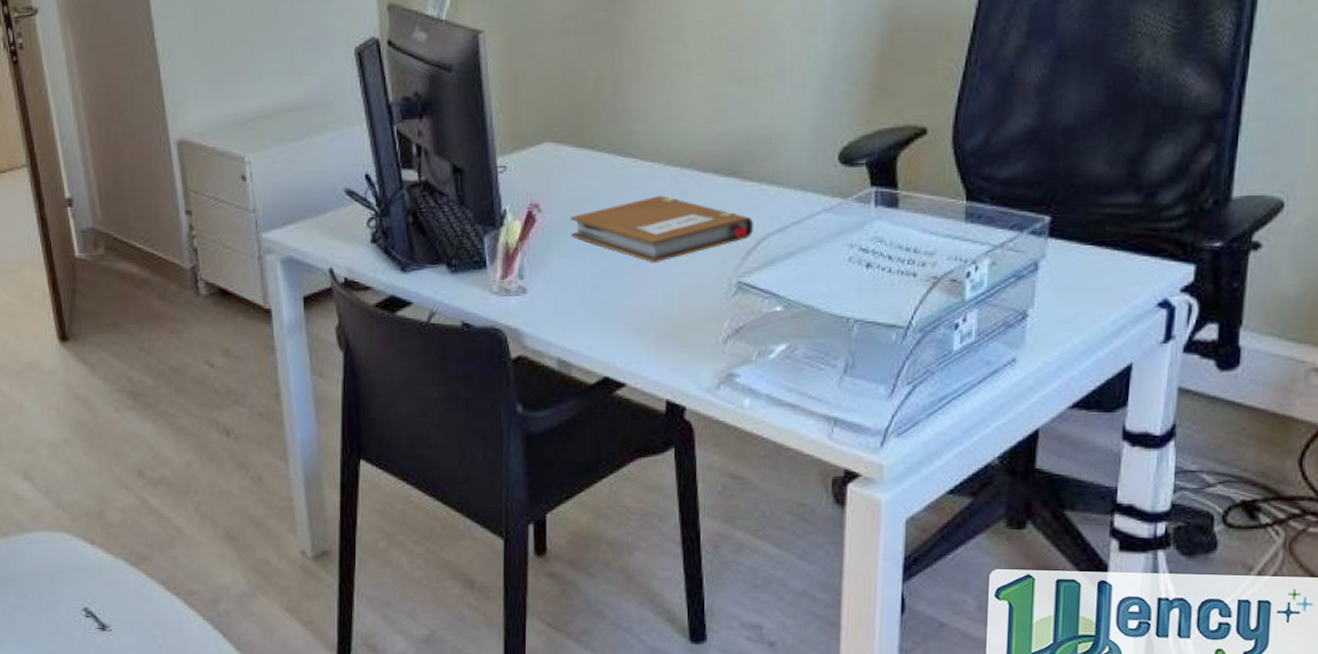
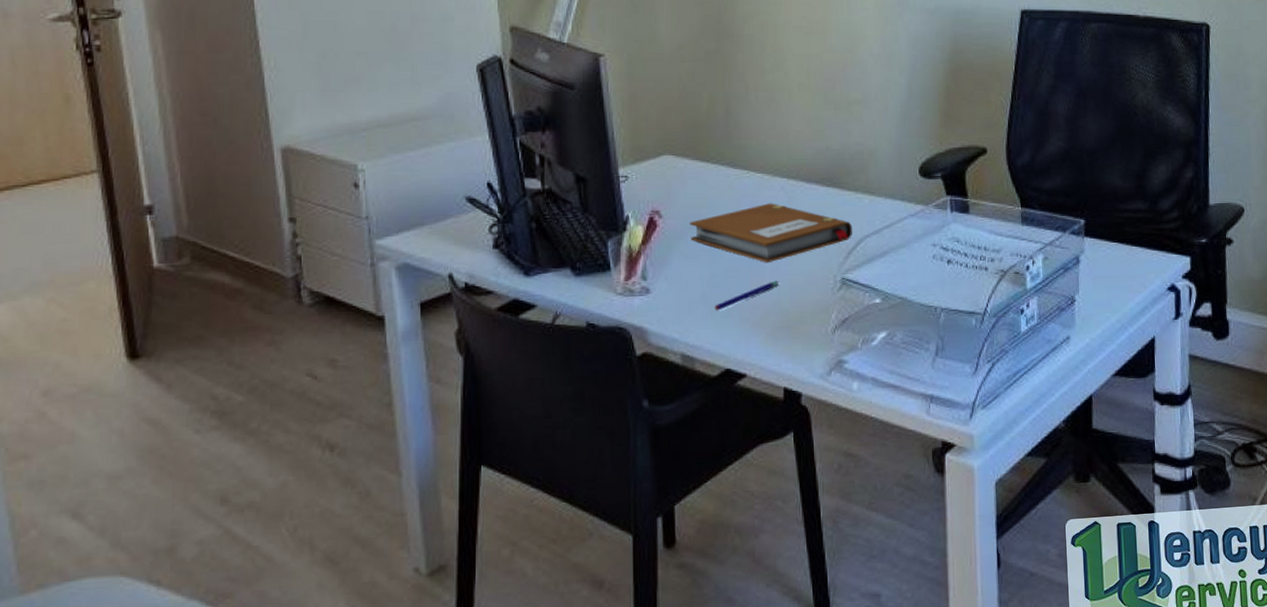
pen: none [594,283,665,315] -> present [714,280,778,311]

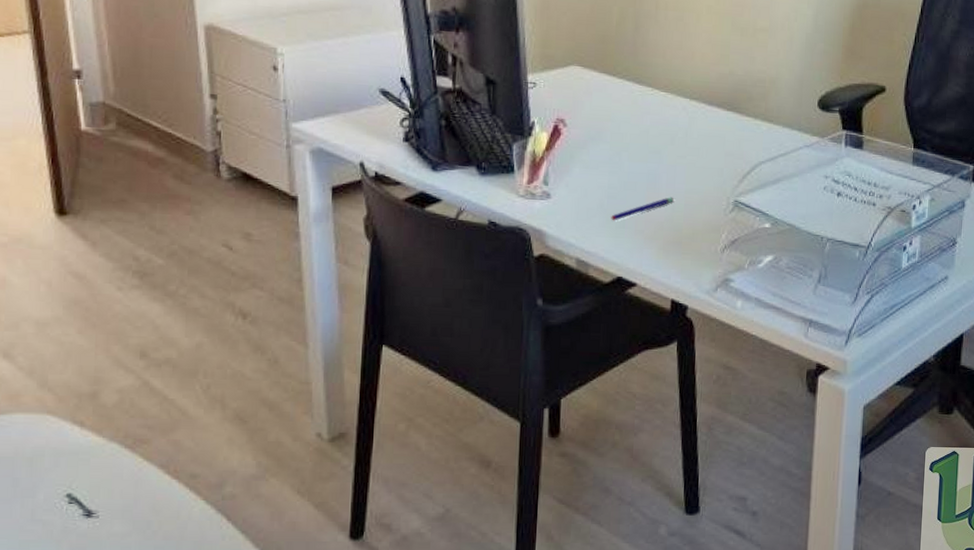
notebook: present [690,203,852,263] -> none [592,121,748,180]

